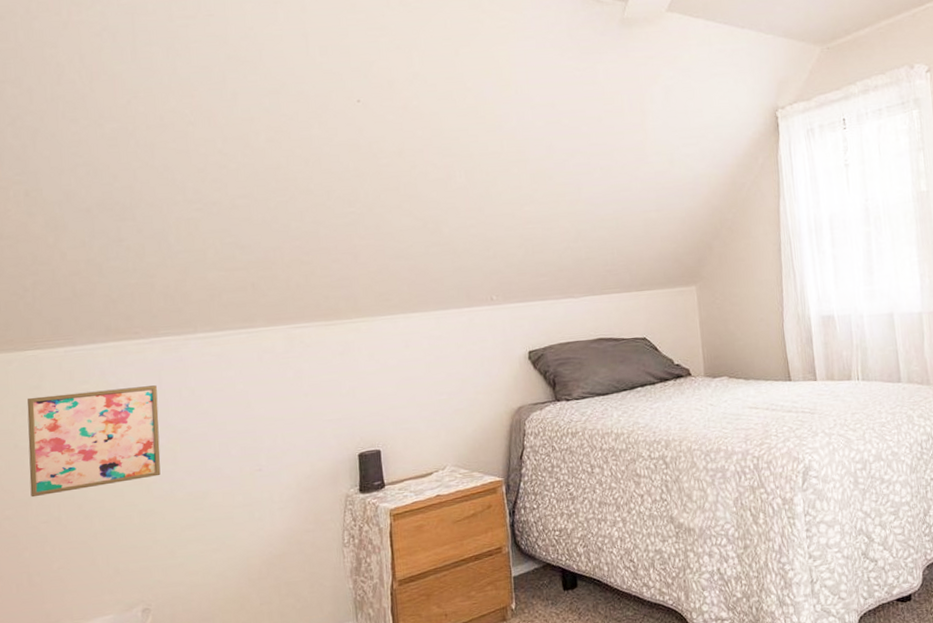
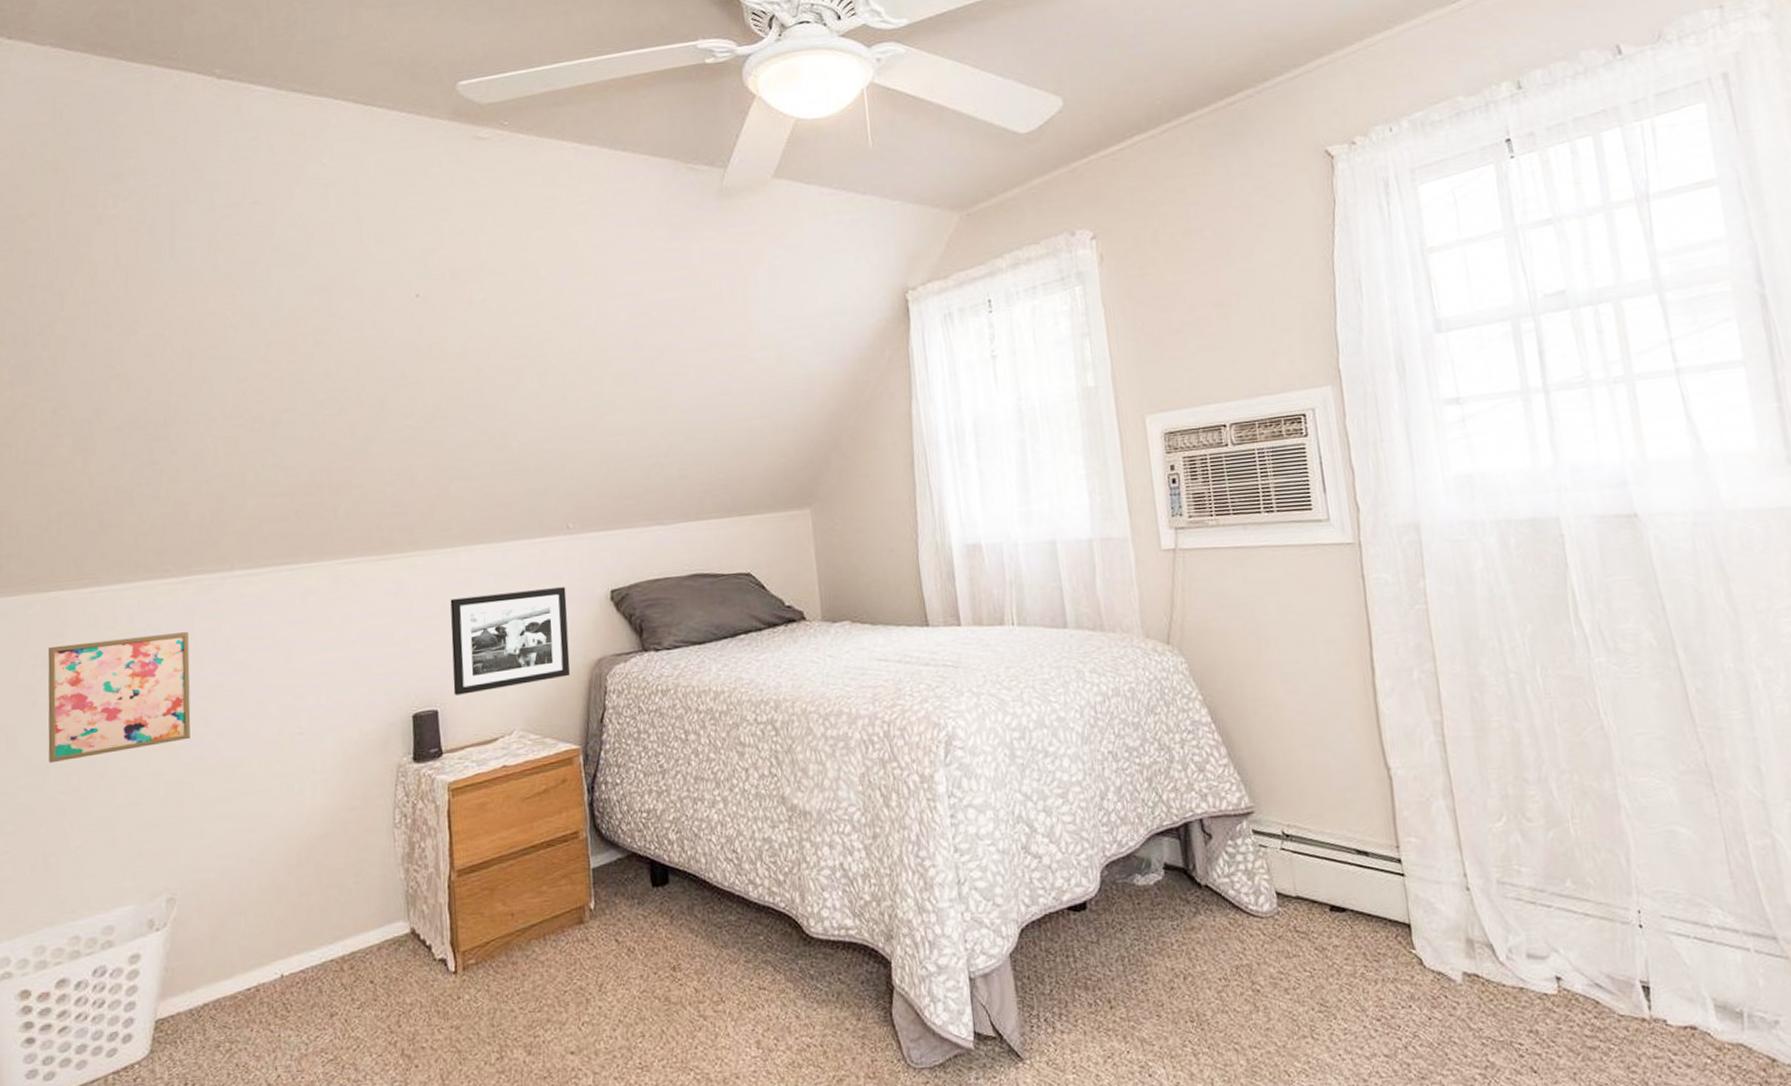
picture frame: none [390,348,494,438] -> present [450,587,570,696]

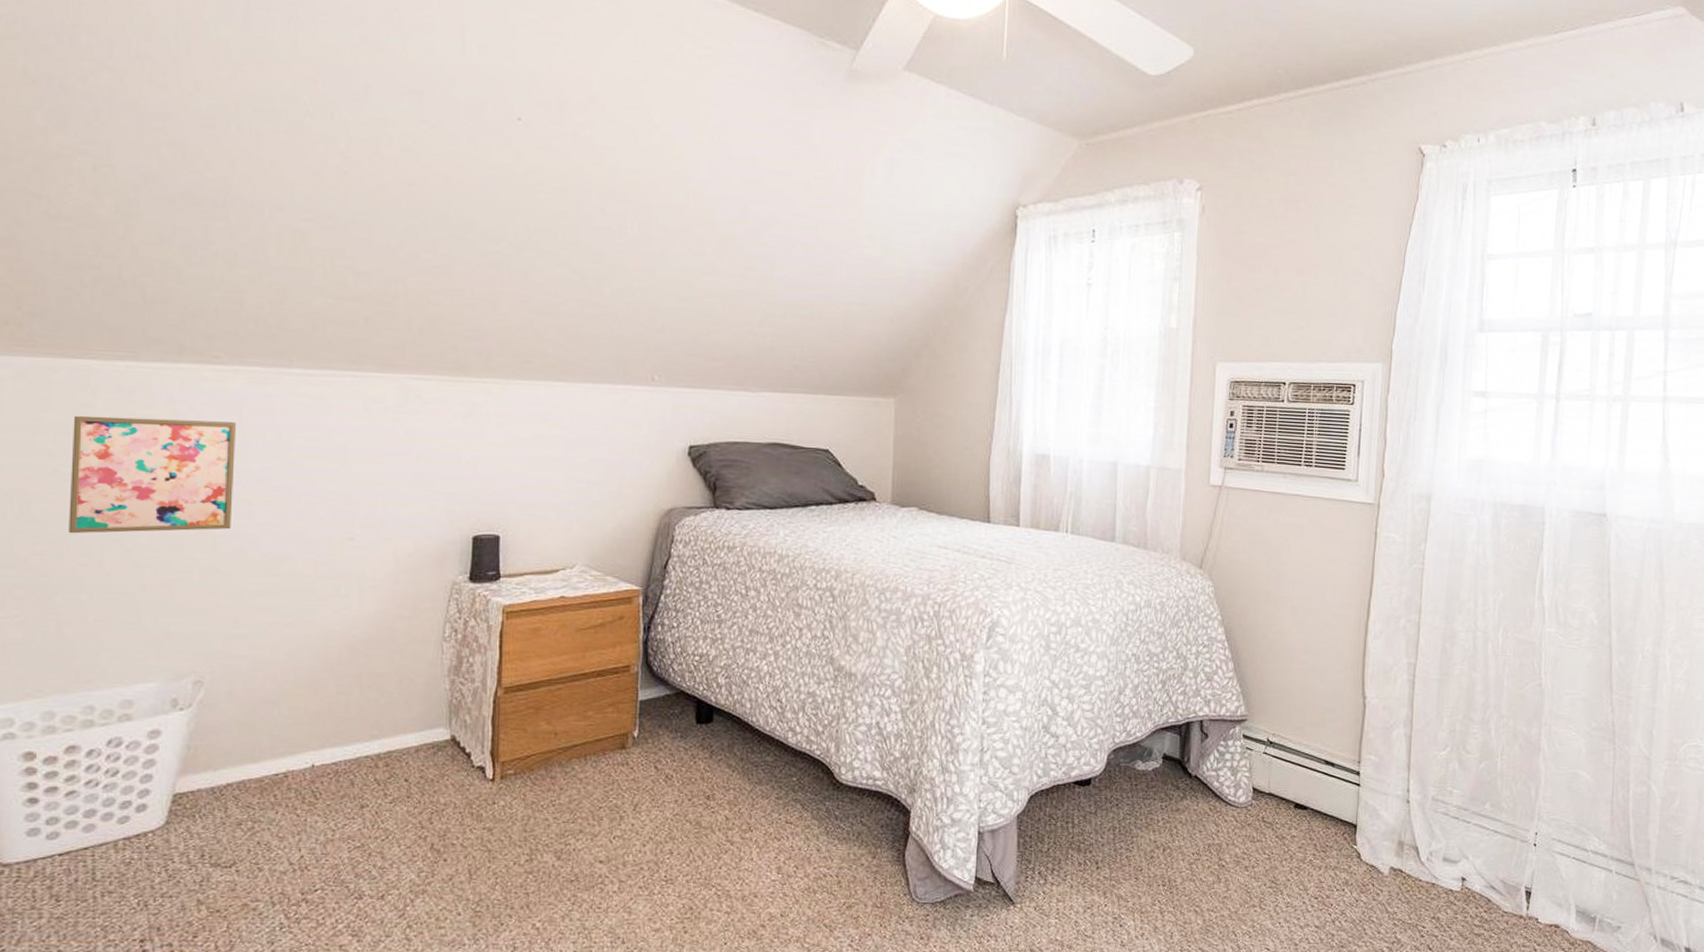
picture frame: present [450,587,570,696] -> none [518,430,644,524]

